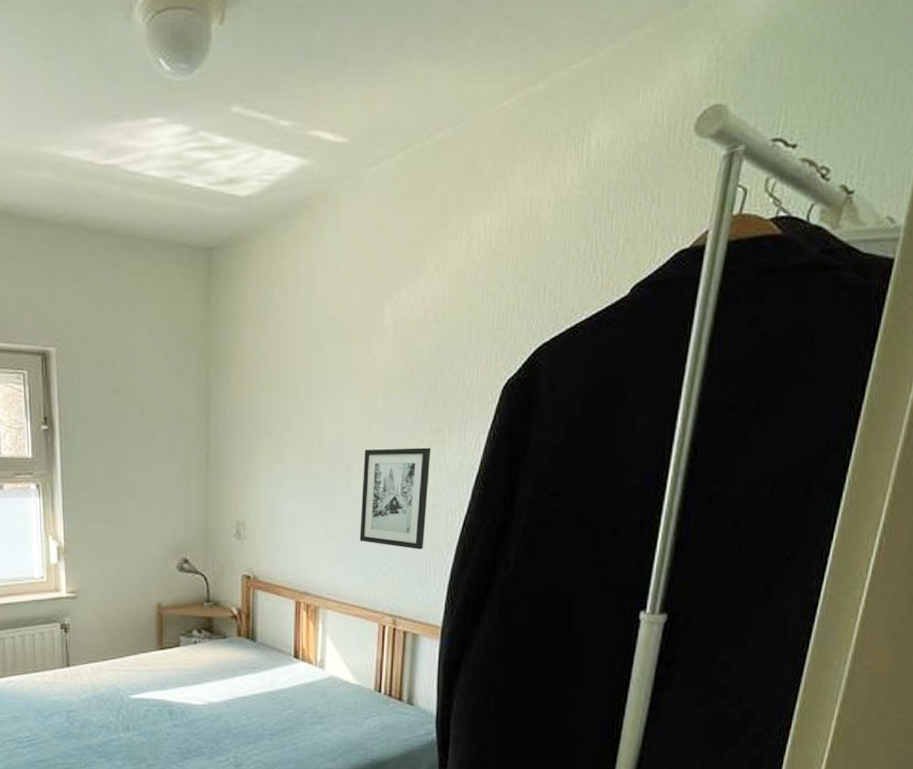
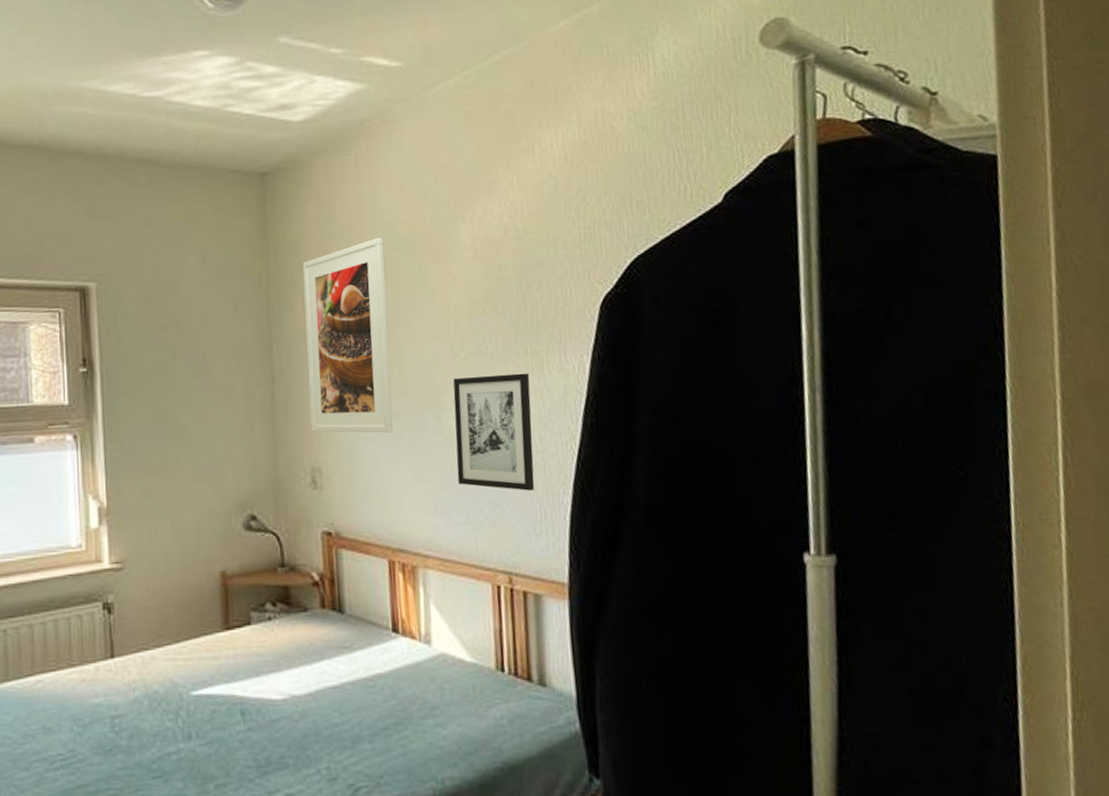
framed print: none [238,316,314,495] -> present [302,237,393,433]

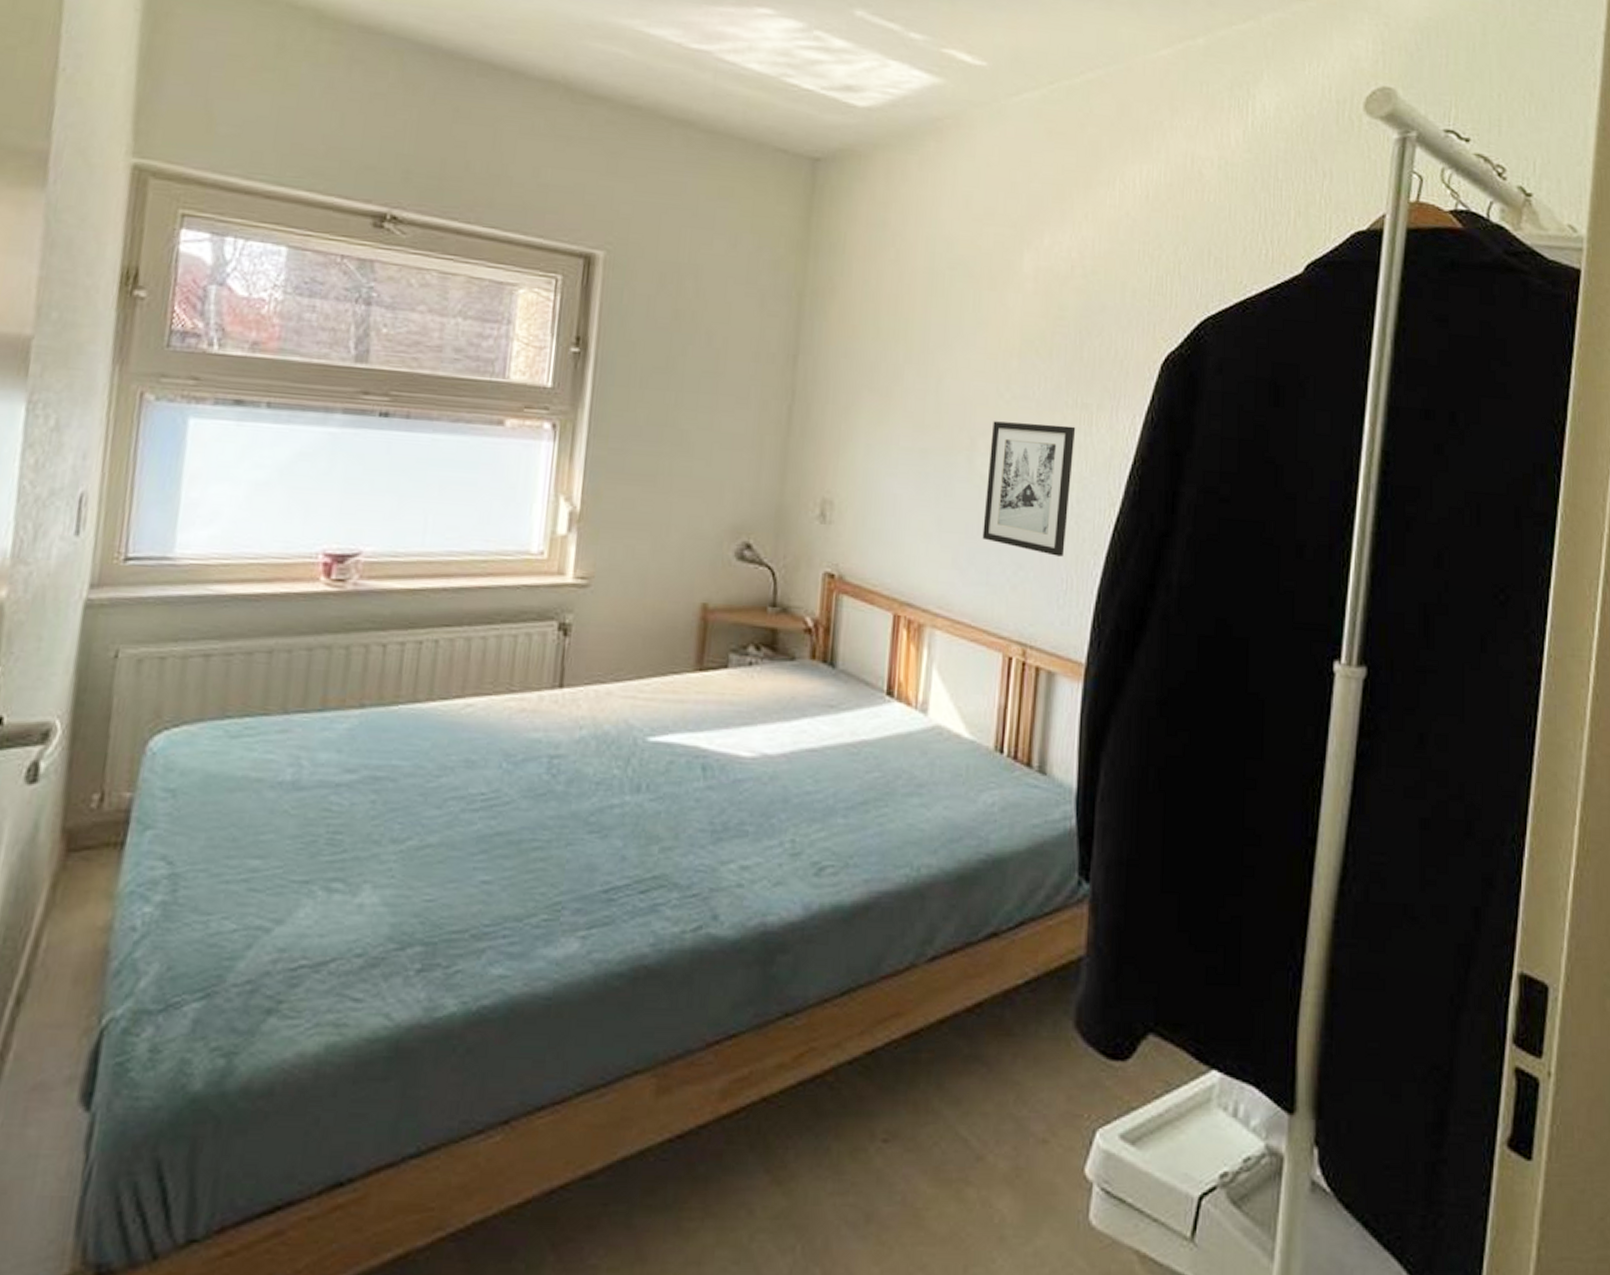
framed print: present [302,237,393,433] -> none [827,251,938,471]

